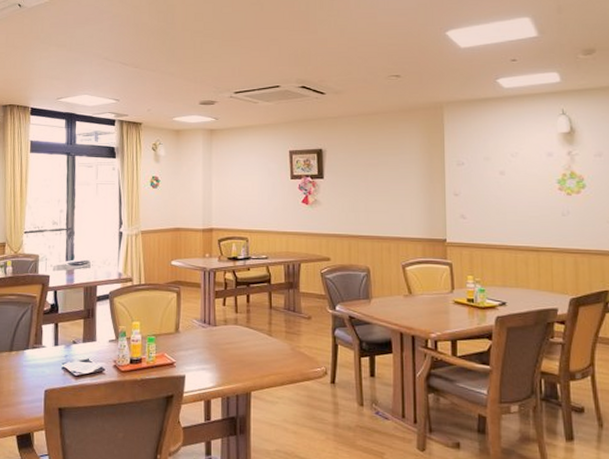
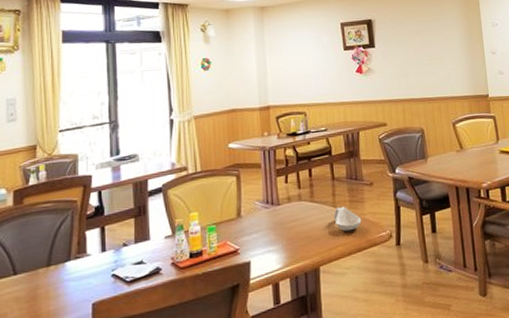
spoon rest: none [269,336,297,362] -> present [334,207,362,232]

